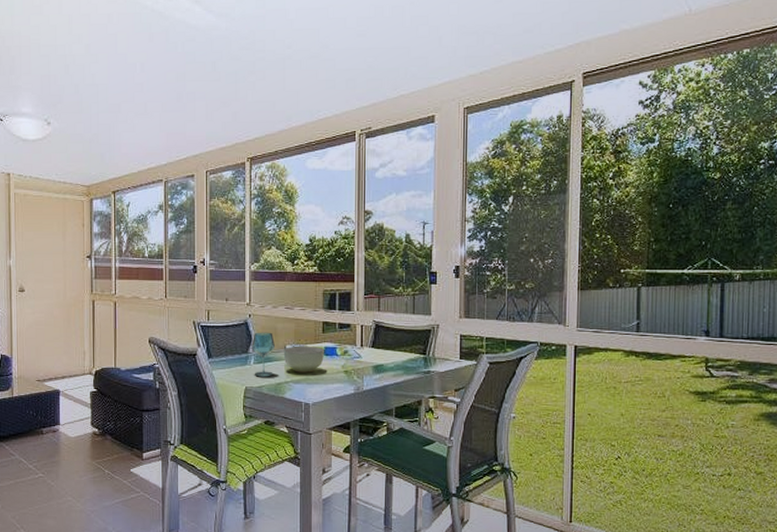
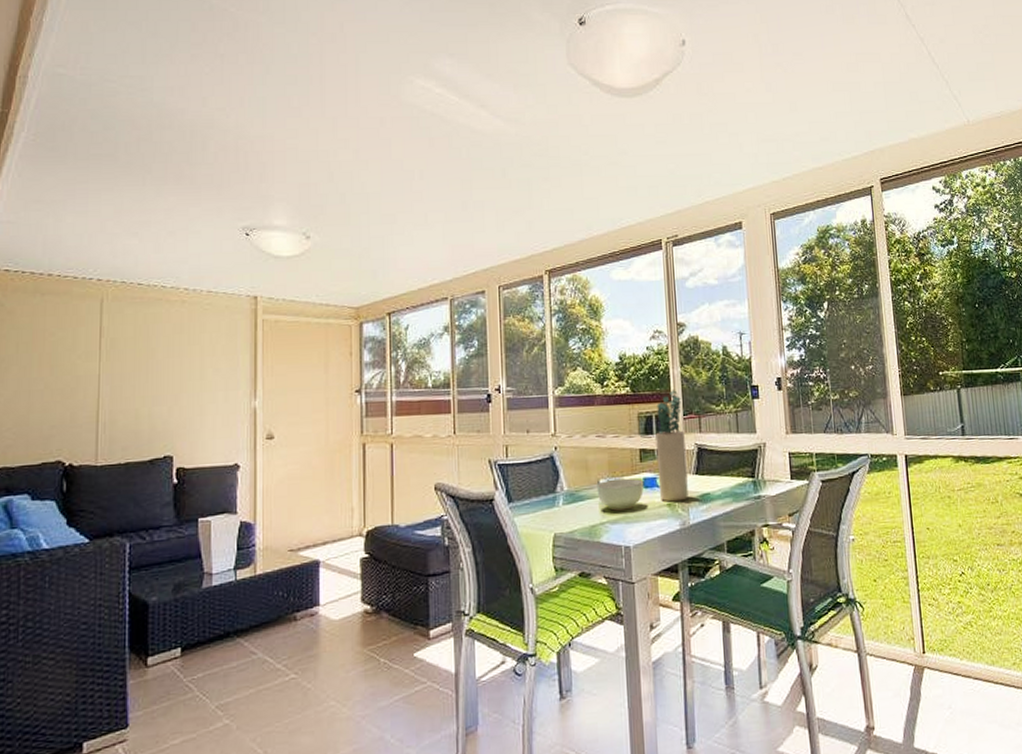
wine glass: present [251,332,275,377] -> none [559,465,586,520]
vase: none [338,271,364,370] -> present [655,389,688,502]

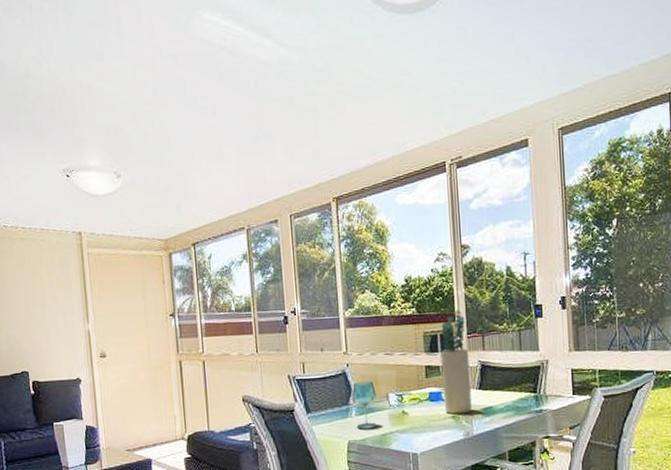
wine glass: none [559,465,586,520] -> present [351,381,377,429]
bowl: present [596,478,644,511] -> none [386,392,430,422]

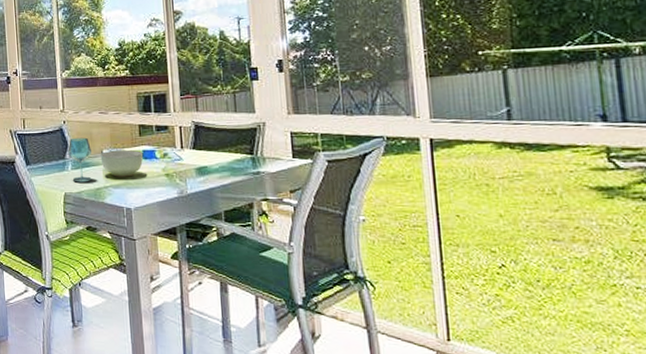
bowl: none [386,392,430,422] -> present [100,150,144,177]
vase: present [440,309,472,415] -> none [154,71,186,173]

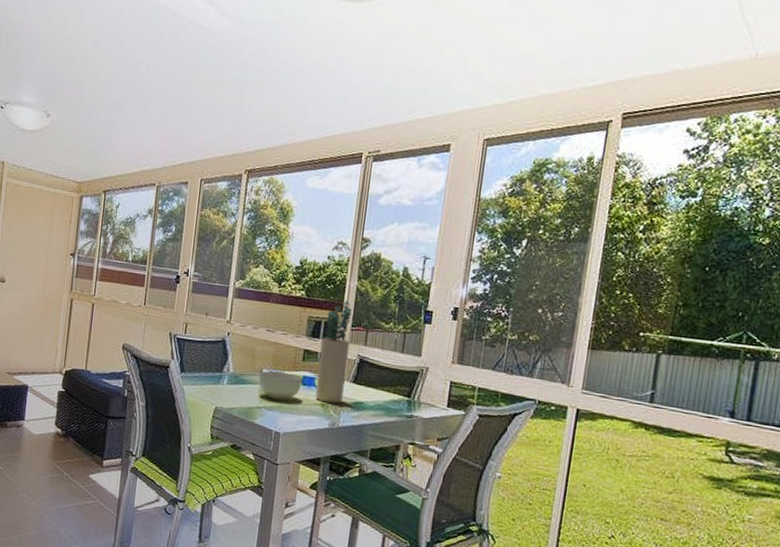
wine glass: present [68,137,92,182] -> none [226,351,251,400]
vase: none [154,71,186,173] -> present [315,300,353,404]

